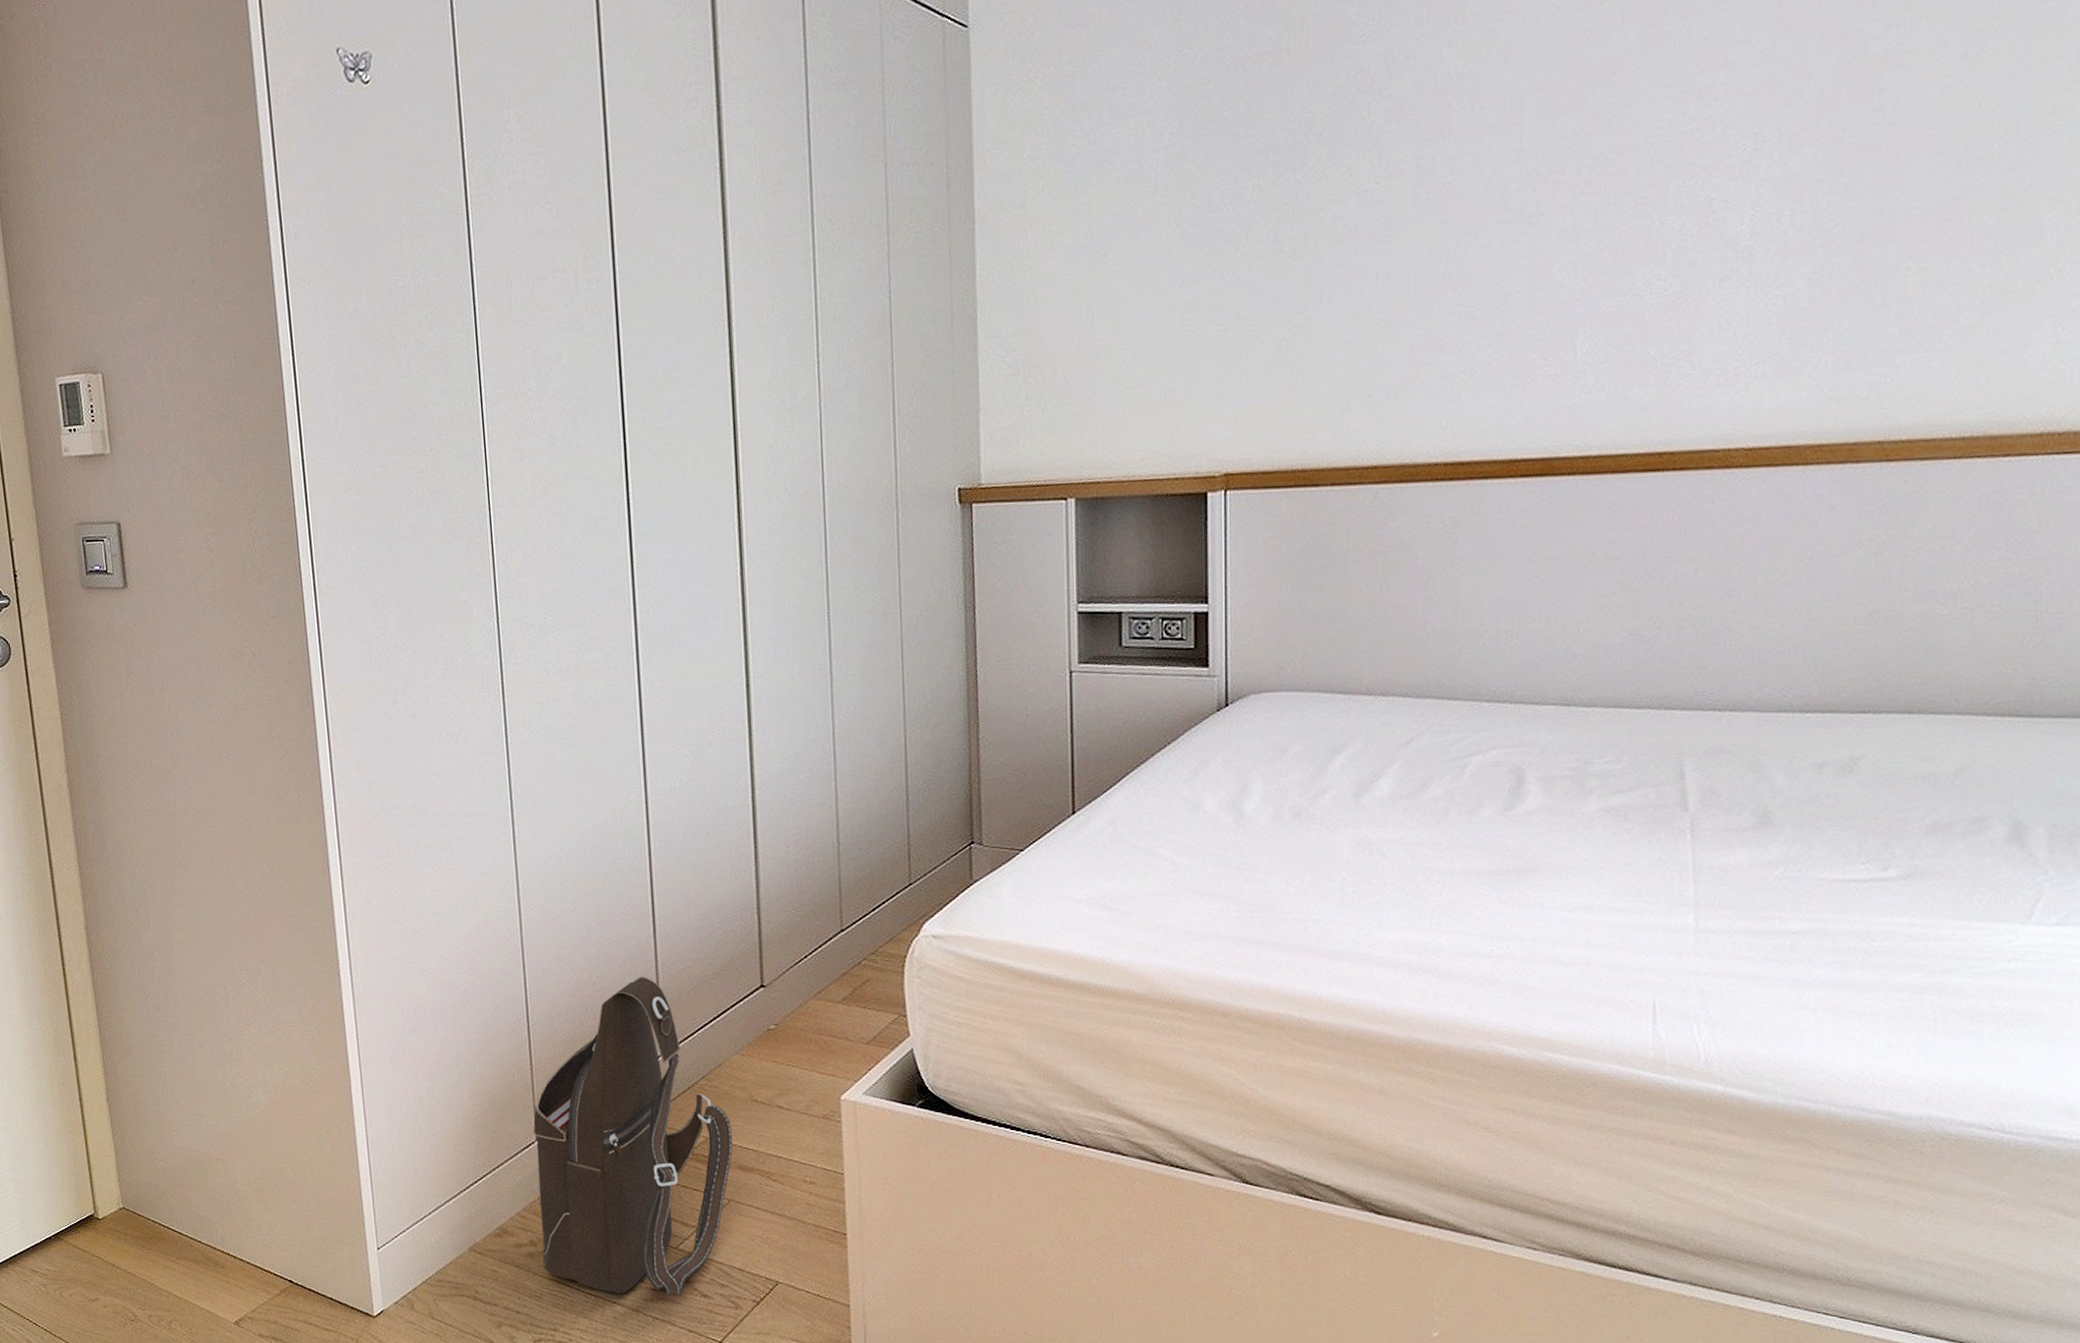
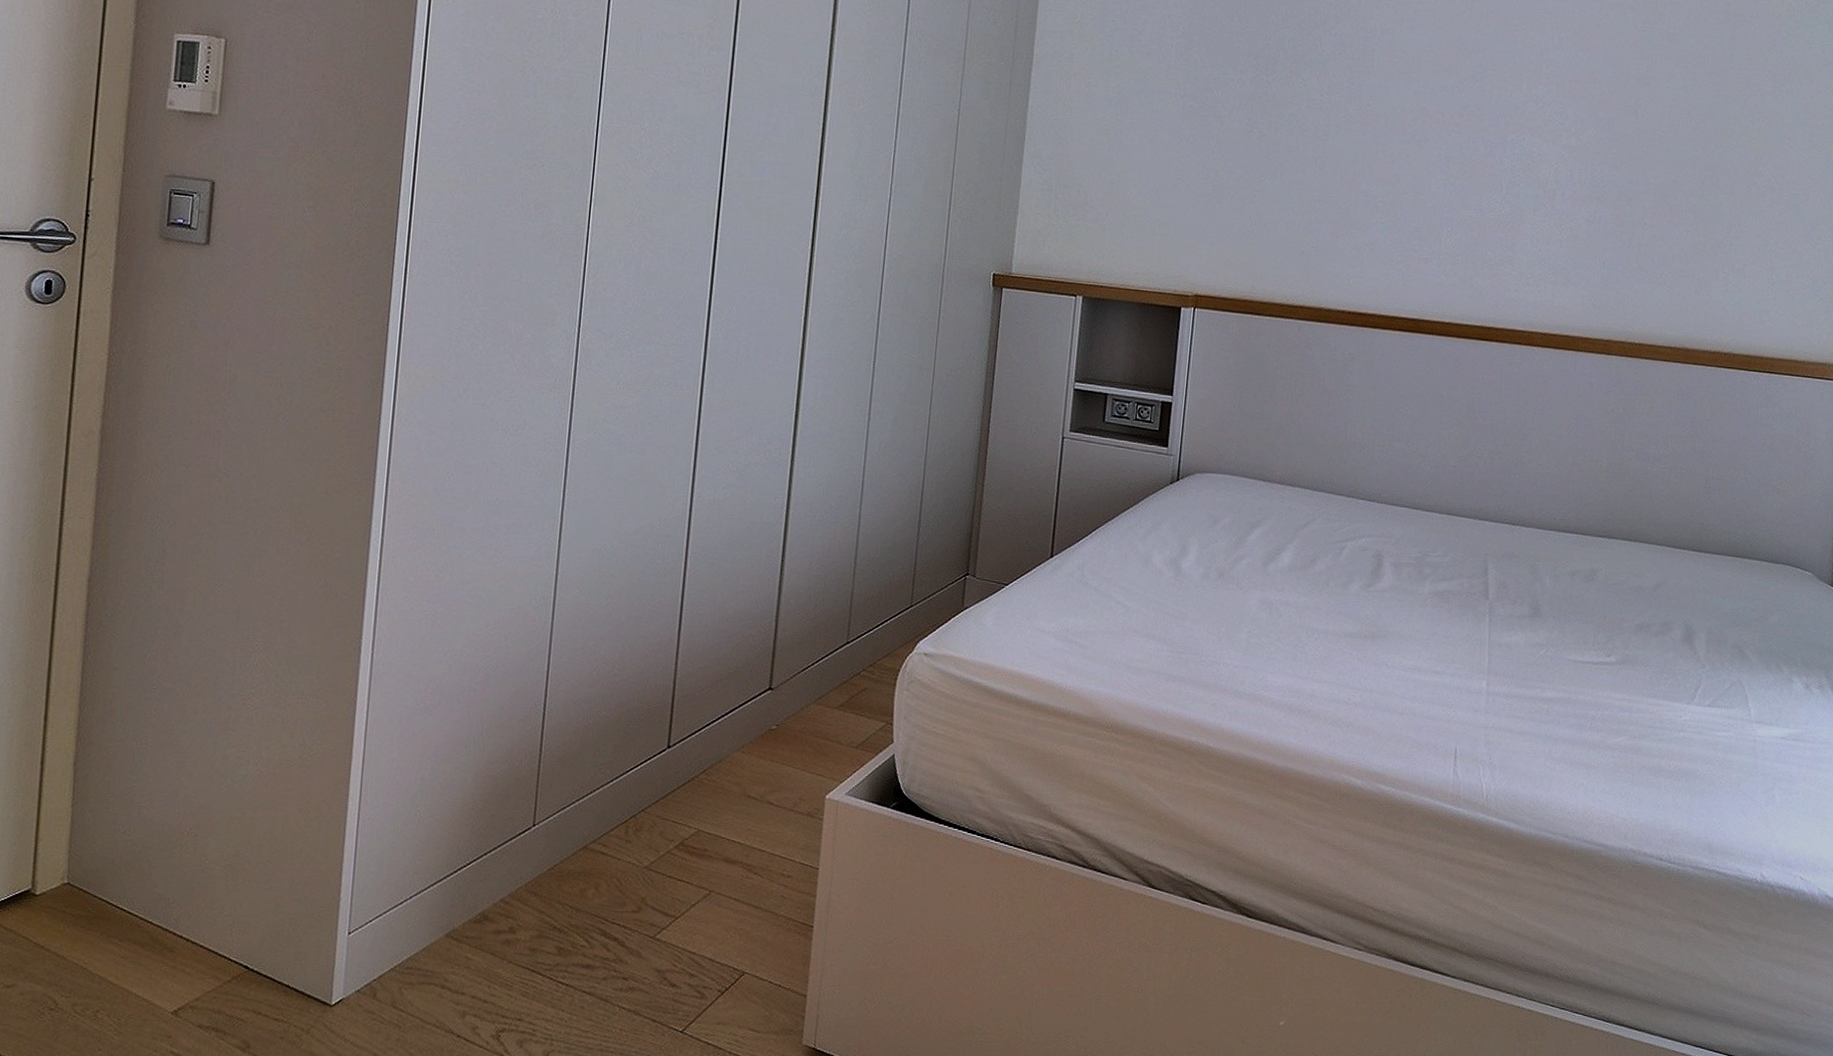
shoulder bag: present [533,977,733,1295] -> none [519,672,723,984]

